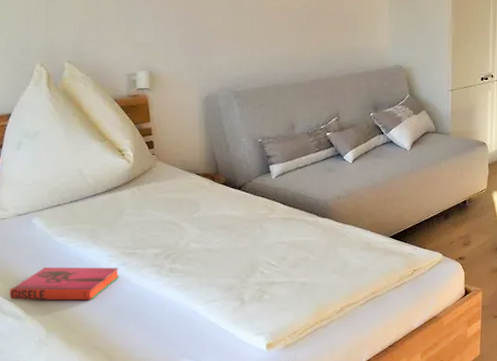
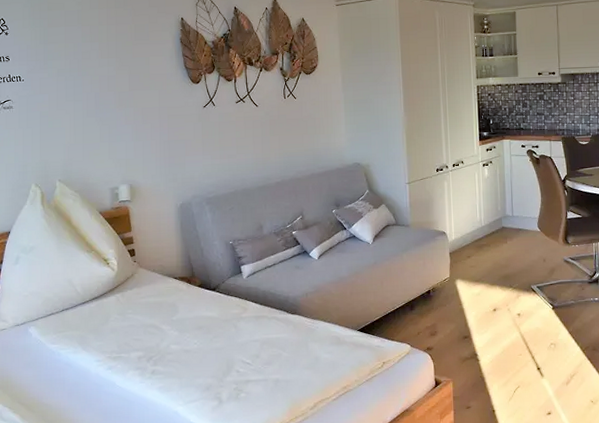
hardback book: present [9,267,120,301] -> none [8,372,107,407]

